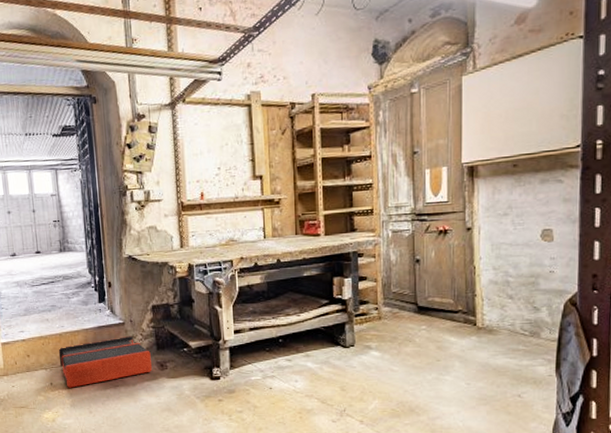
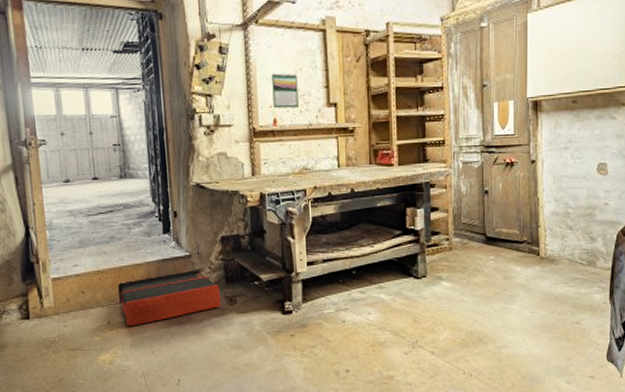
calendar: none [199,148,225,183] -> present [272,73,299,109]

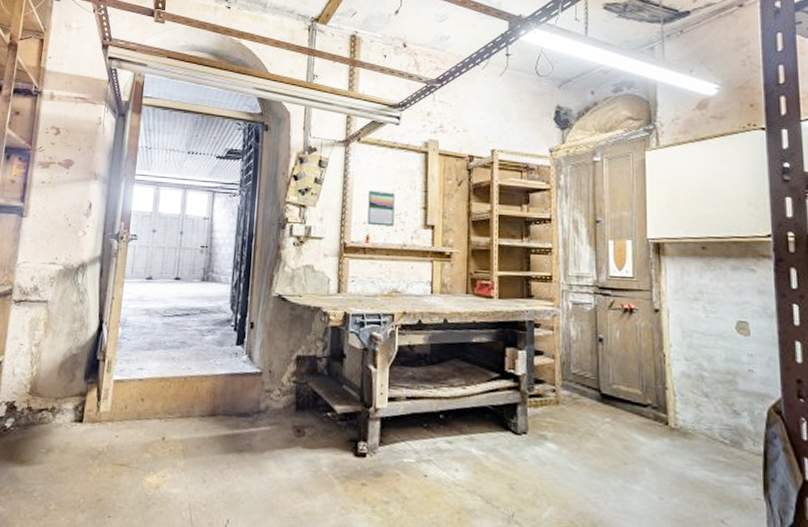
toolbox: present [117,269,220,327] -> none [177,389,288,447]

